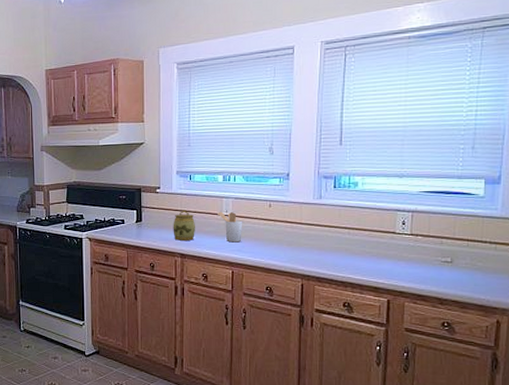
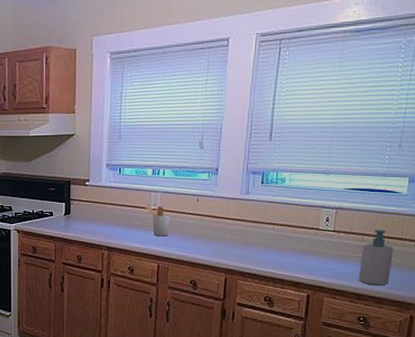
jar: present [173,210,195,241] -> none [101,203,123,234]
soap bottle: none [440,232,474,290] -> present [358,229,394,286]

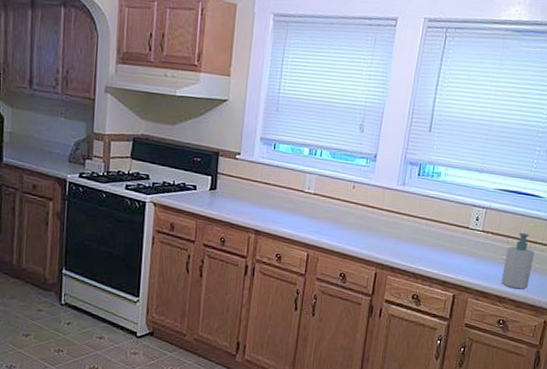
utensil holder: present [145,205,171,237] -> none [298,187,325,224]

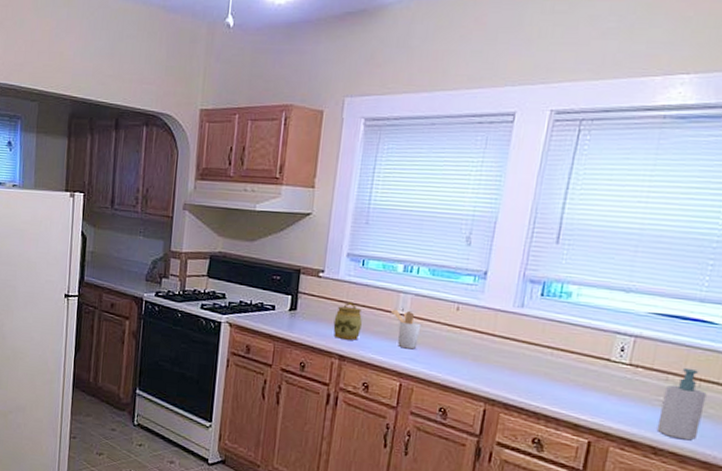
jar: none [249,181,275,217] -> present [333,301,362,341]
utensil holder: none [298,187,325,224] -> present [390,309,422,350]

